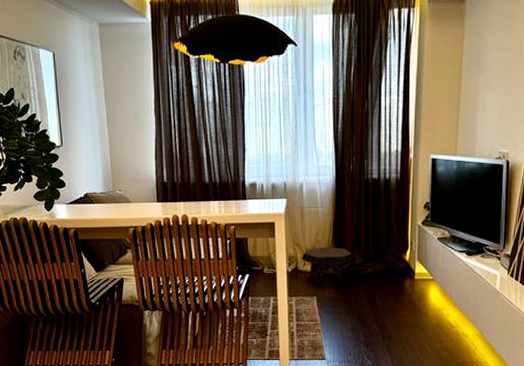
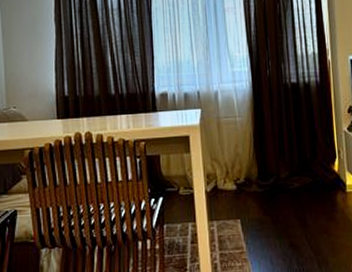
footstool: present [301,246,352,285] -> none [221,160,277,206]

